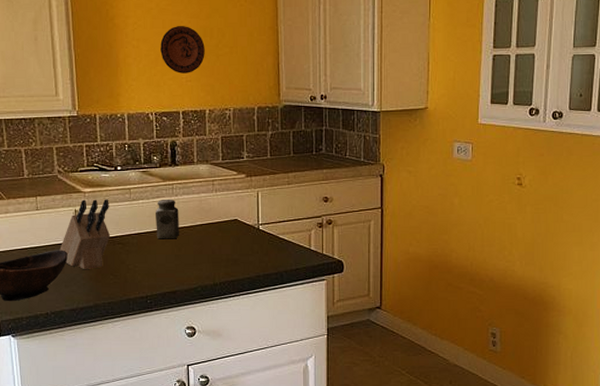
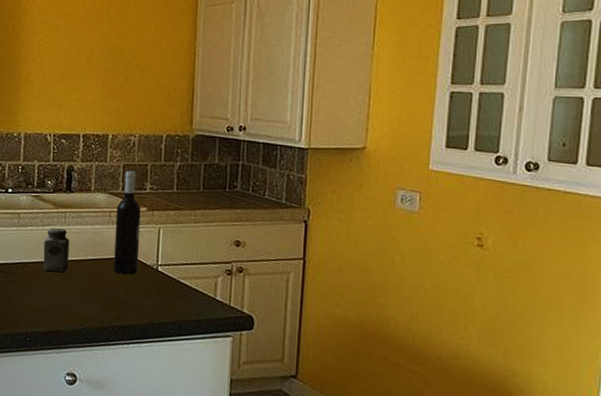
decorative plate: present [160,26,205,74] -> none [65,45,113,95]
wine bottle: none [218,141,242,235] -> present [113,170,141,275]

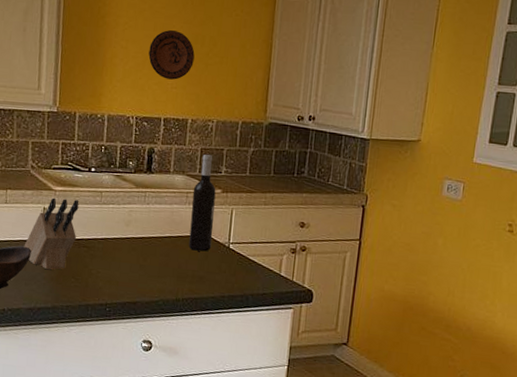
salt shaker: present [43,227,70,273] -> none [123,206,149,249]
decorative plate: none [65,45,113,95] -> present [148,30,195,80]

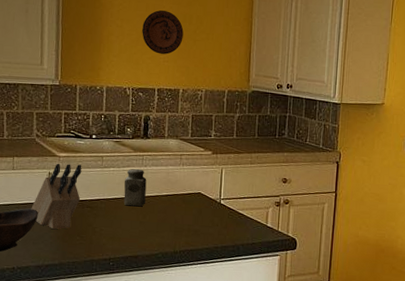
salt shaker: none [123,206,149,249] -> present [123,168,147,207]
wine bottle: present [188,154,216,252] -> none [184,120,207,208]

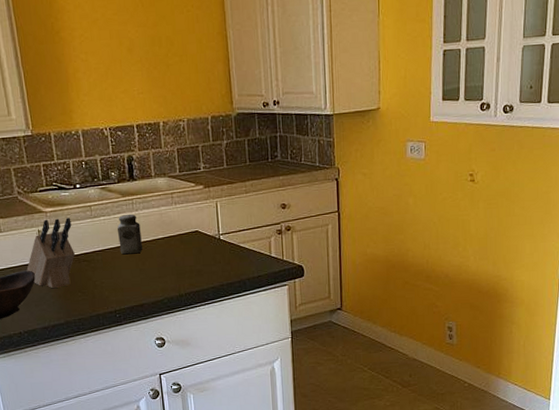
decorative plate: present [142,10,184,55] -> none [109,36,155,86]

